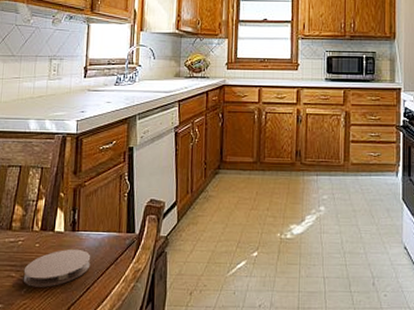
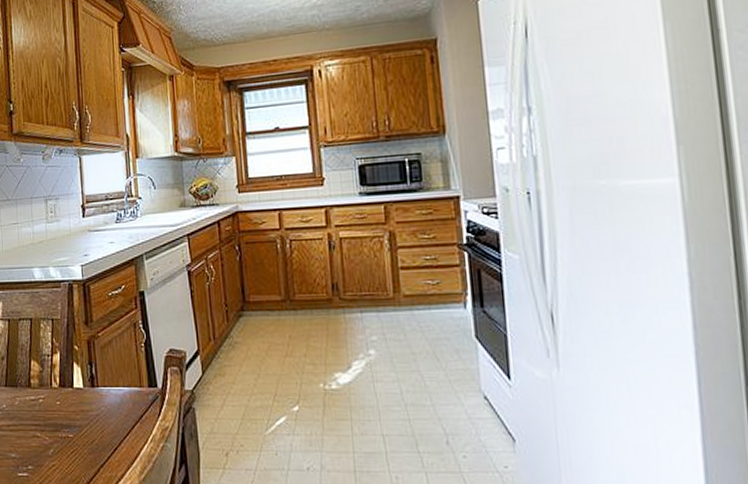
coaster: present [23,249,91,287] -> none [48,406,115,448]

